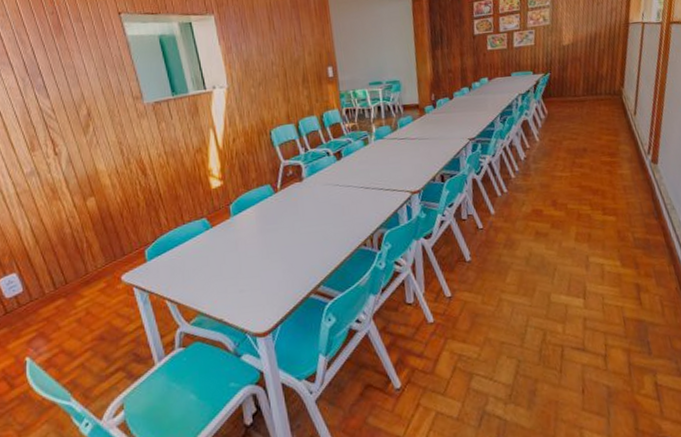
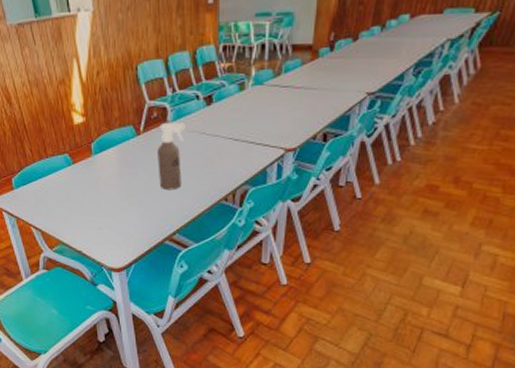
spray bottle: none [295,177,321,243] -> present [157,122,186,191]

